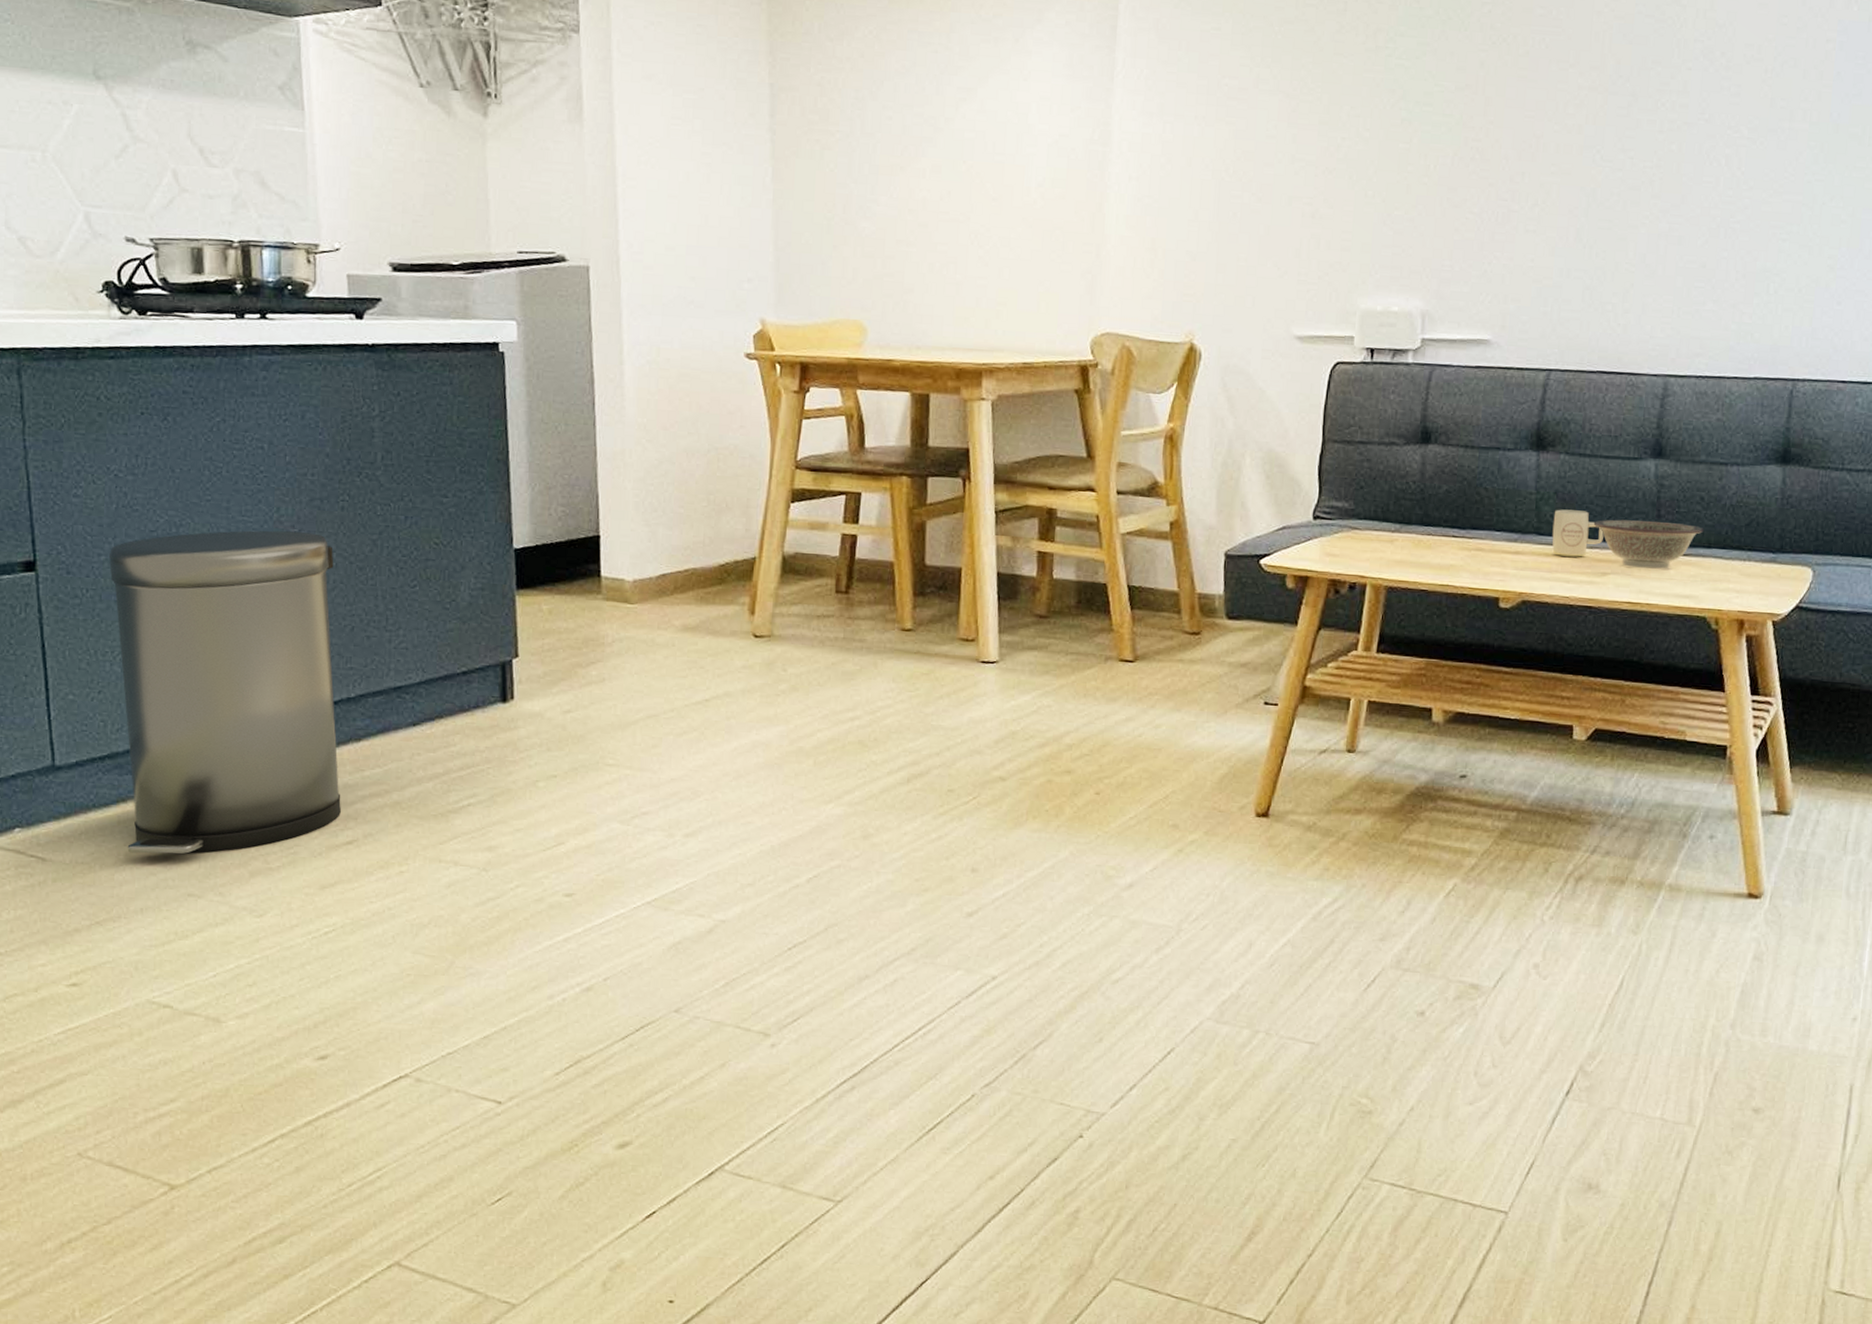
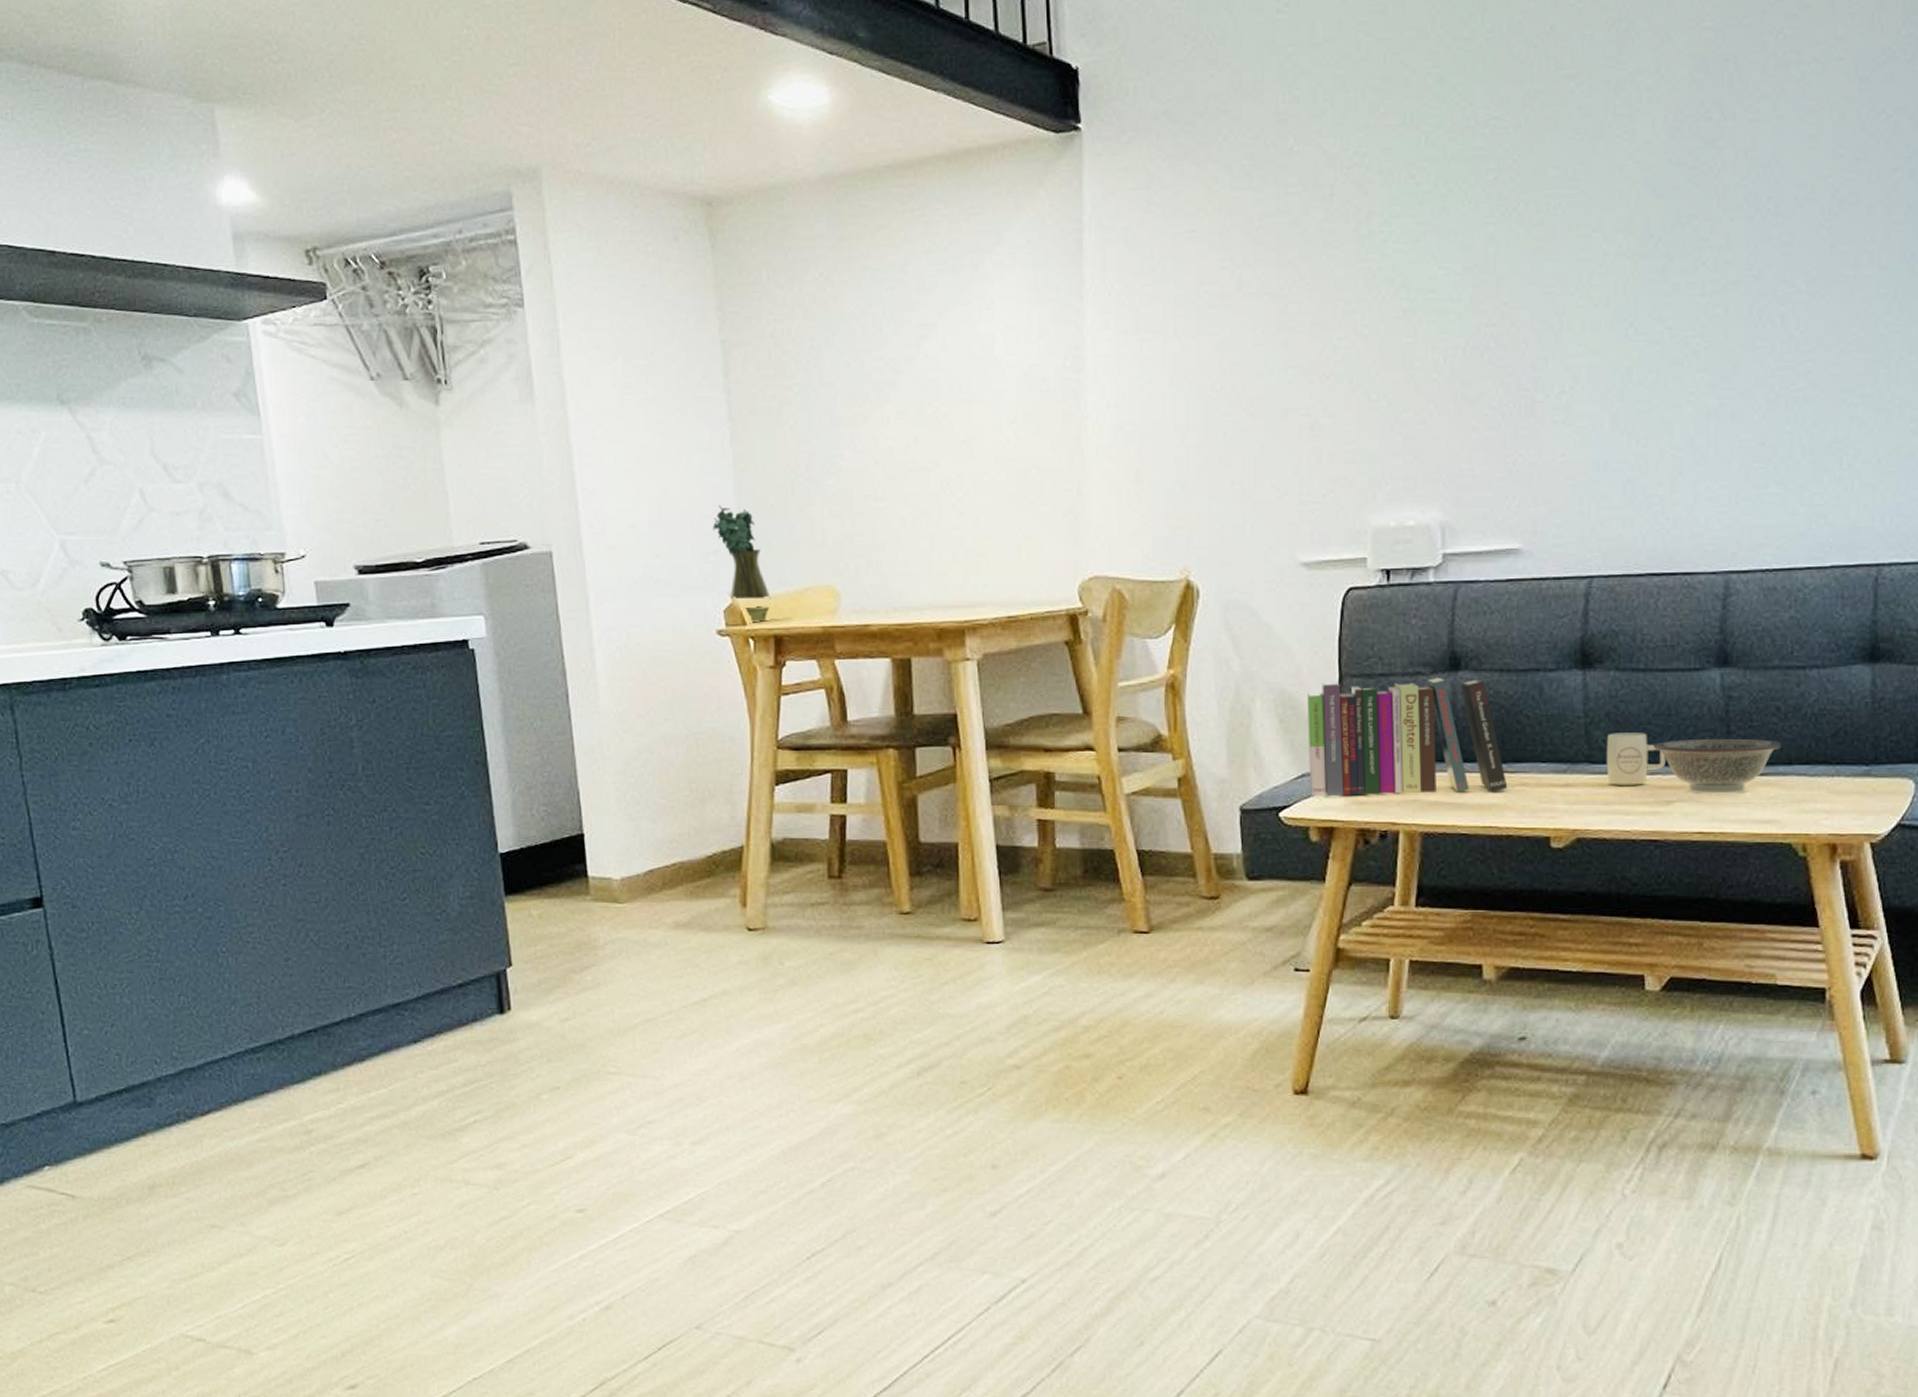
pedal bin: present [109,530,341,854] -> none [110,851,351,1187]
vase: none [748,237,800,349] -> present [713,505,771,623]
books: none [1289,444,1465,555] -> present [1308,678,1508,797]

